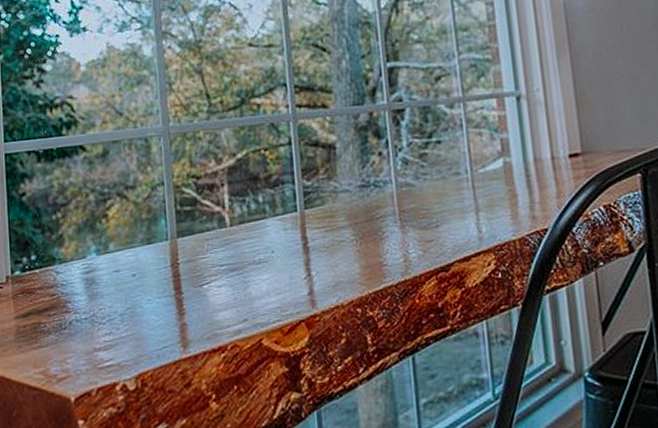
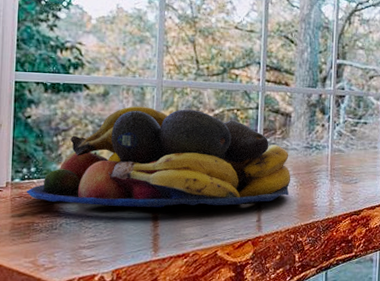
fruit bowl: none [28,157,347,295] -> present [26,106,291,208]

